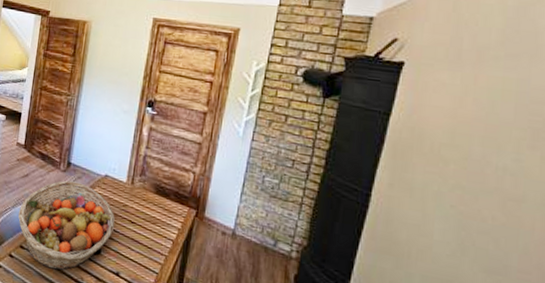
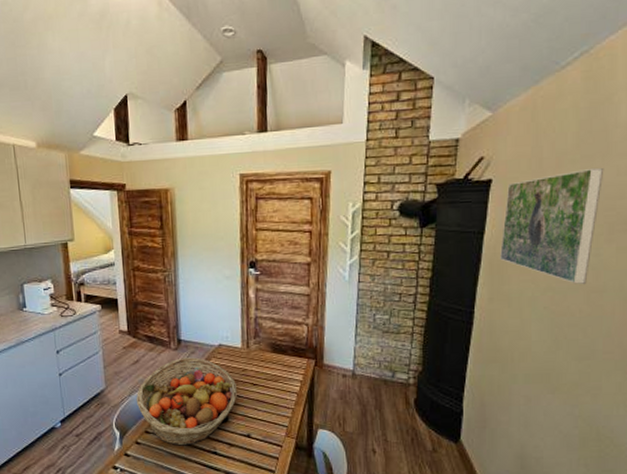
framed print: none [406,67,532,189] -> present [500,167,604,284]

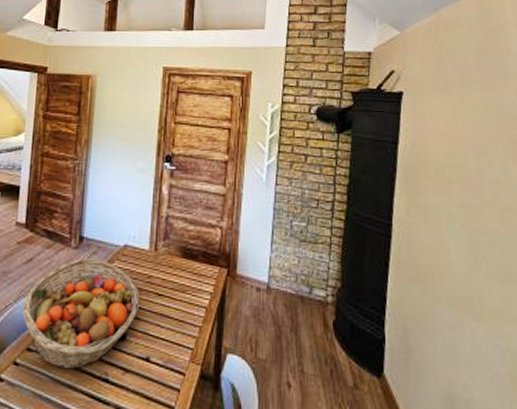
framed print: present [500,167,604,284] -> none [414,89,504,201]

